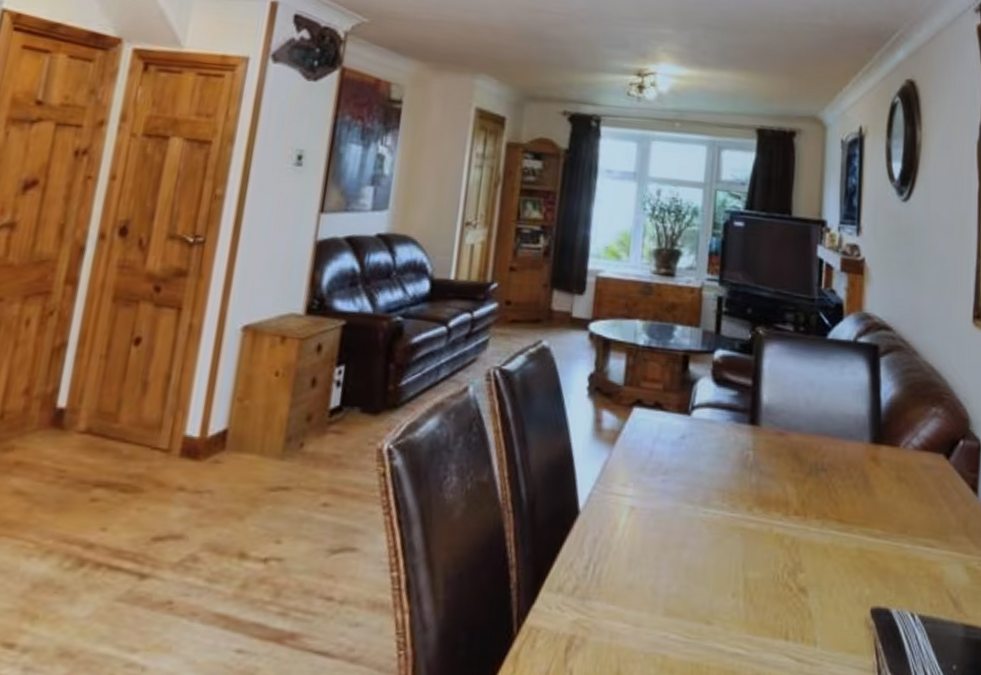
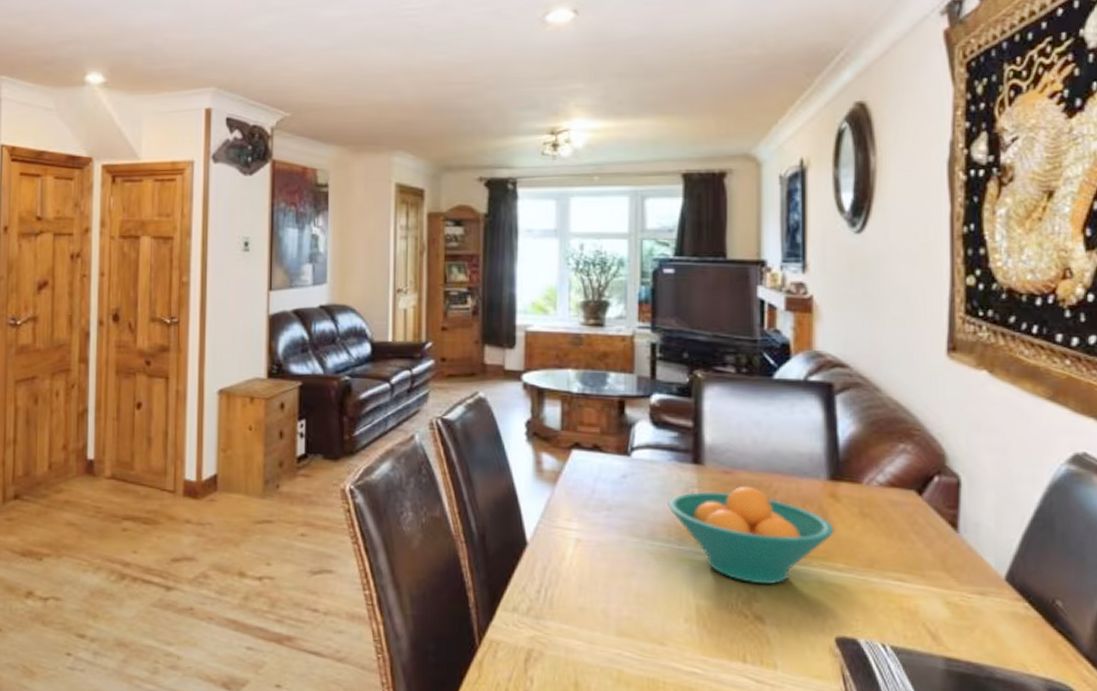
fruit bowl: none [723,448,874,554] -> present [668,486,834,585]

